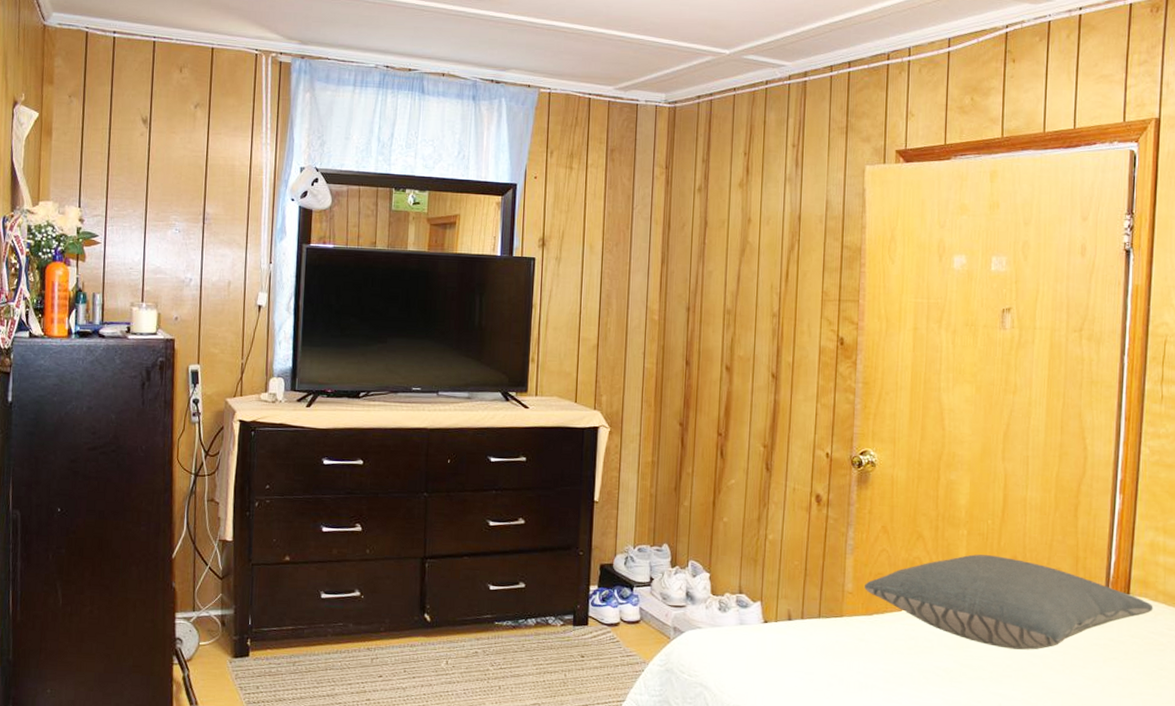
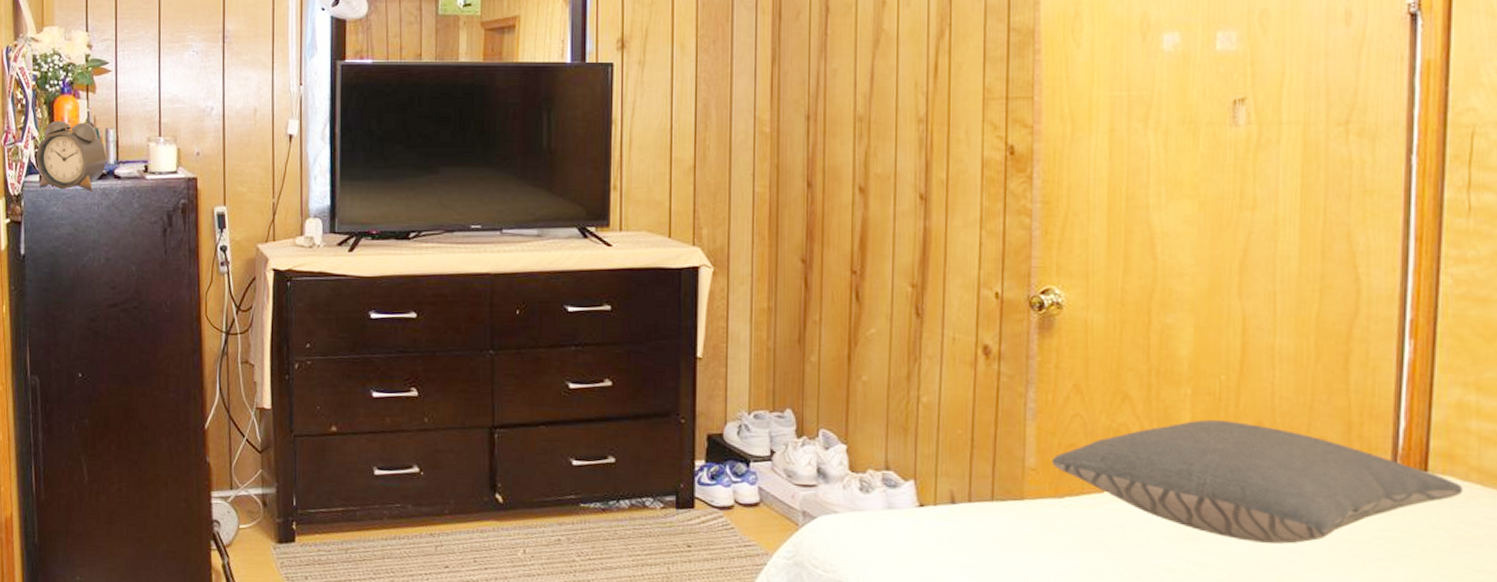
alarm clock: none [26,284,93,349] -> present [35,121,107,193]

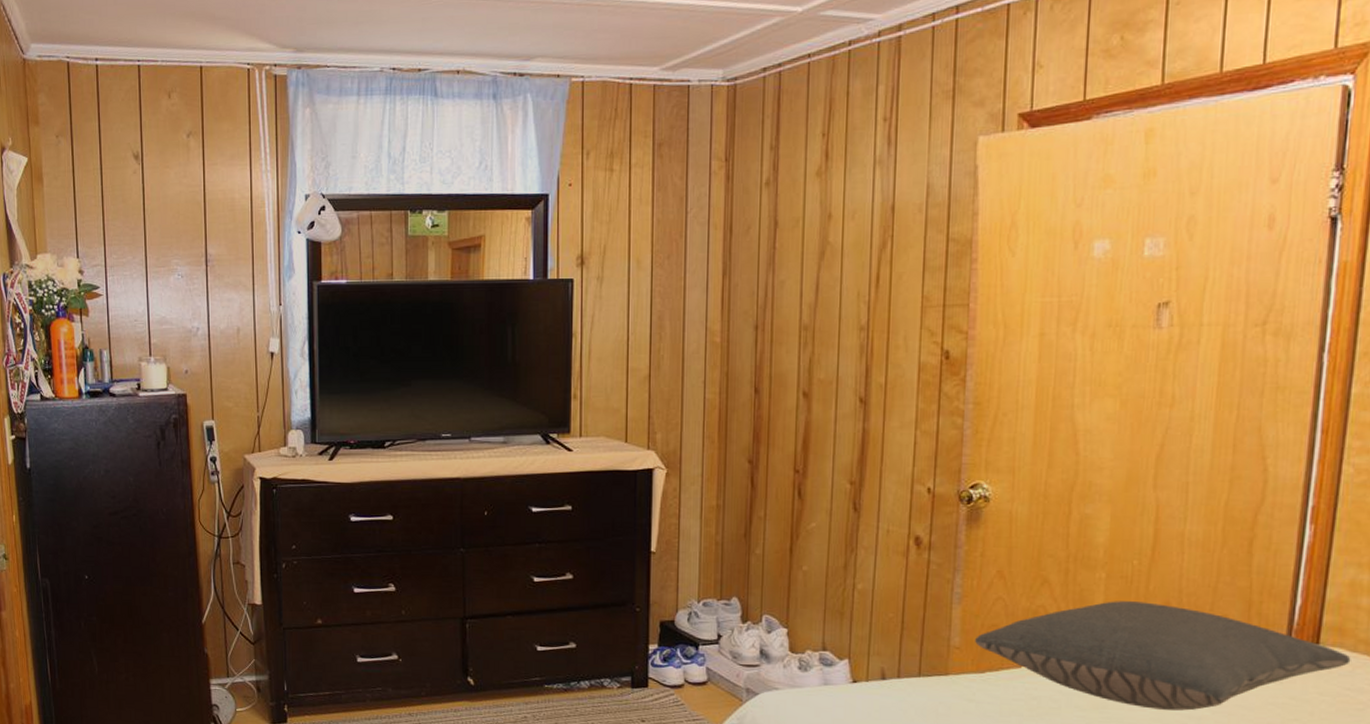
alarm clock: present [35,121,107,193] -> none [36,343,102,410]

